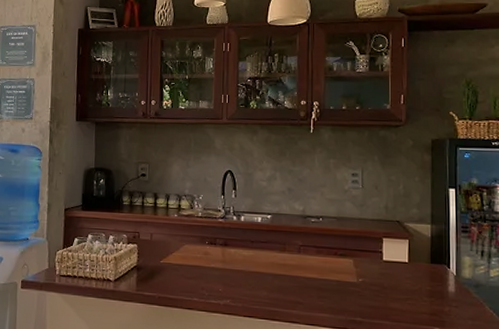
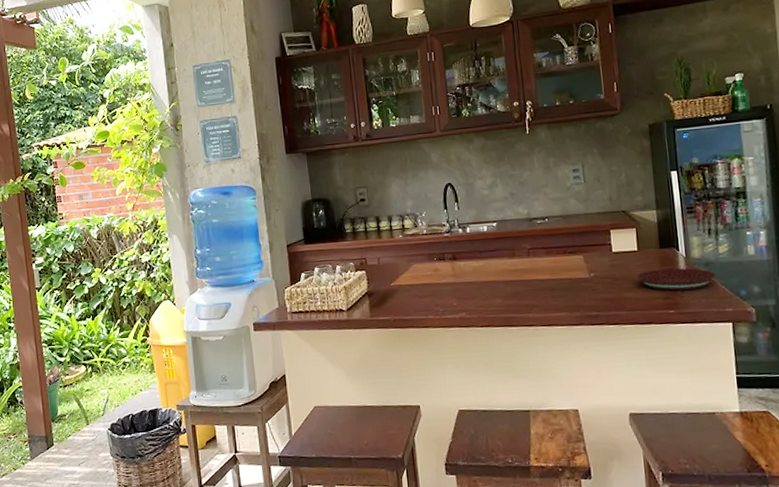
plate: none [404,283,485,309] -> present [636,268,716,291]

